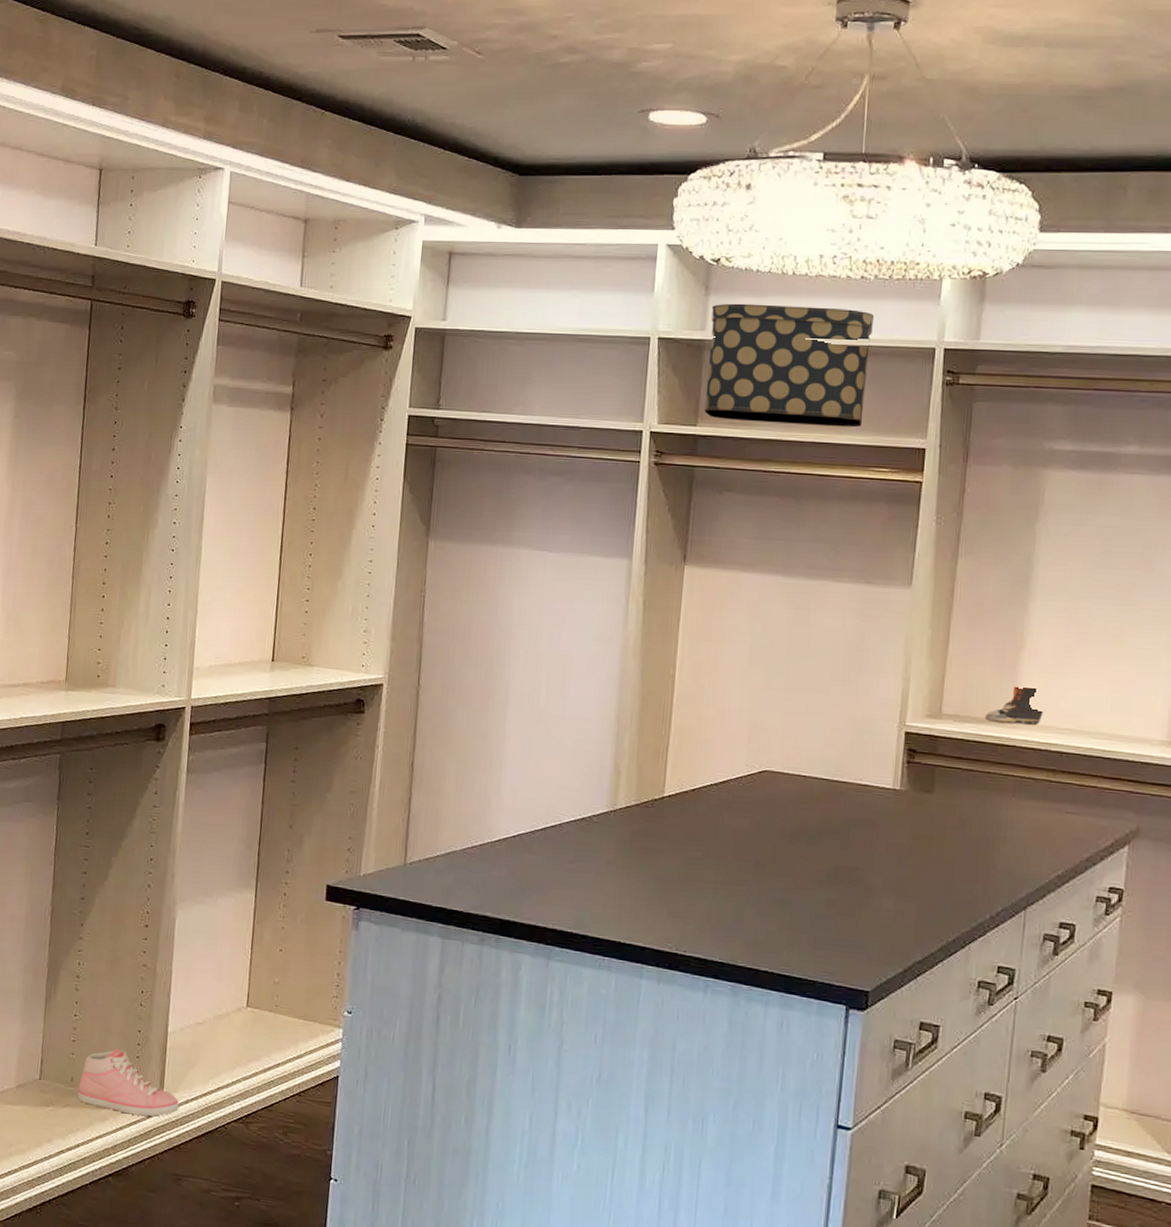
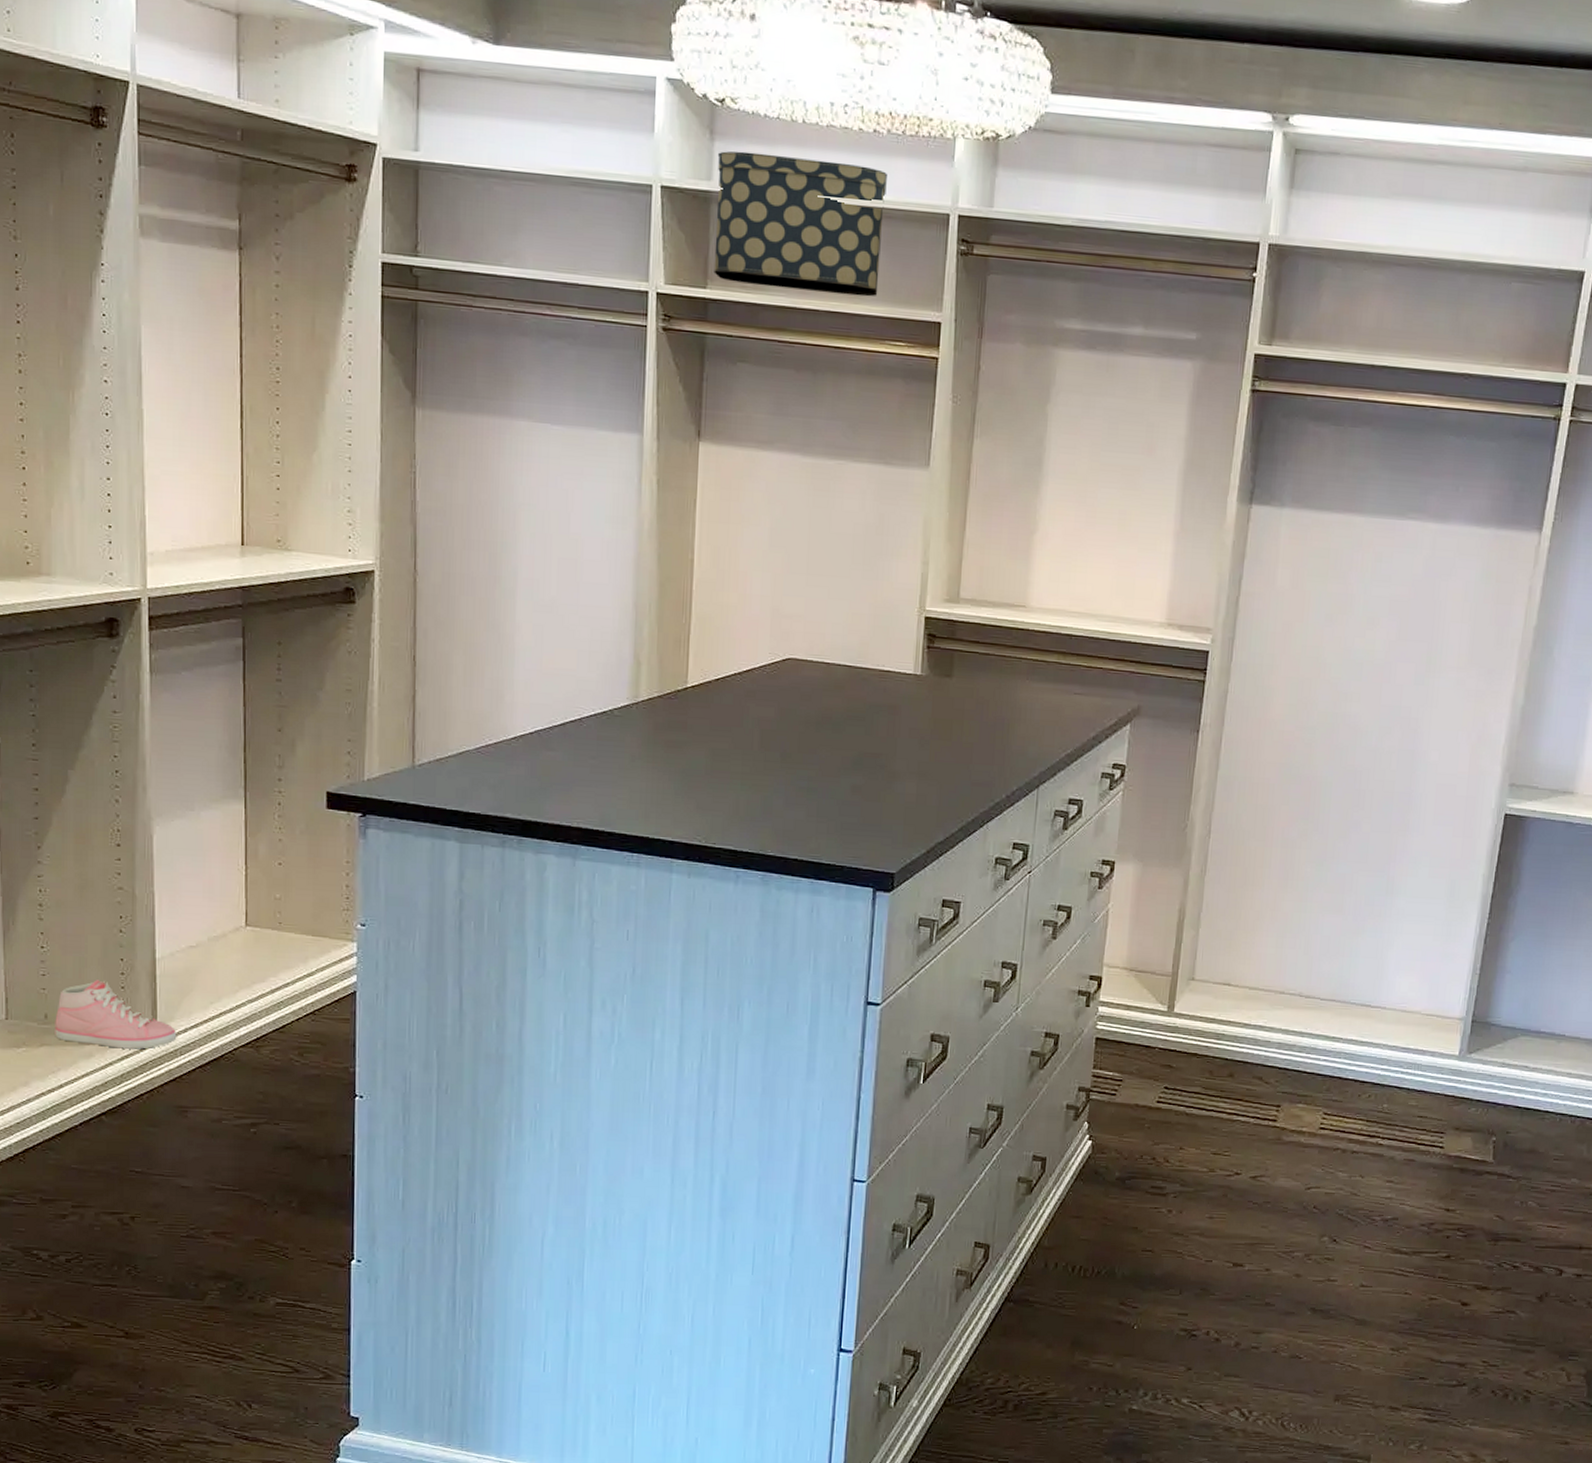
shoe: present [984,687,1044,726] -> none [1000,571,1055,610]

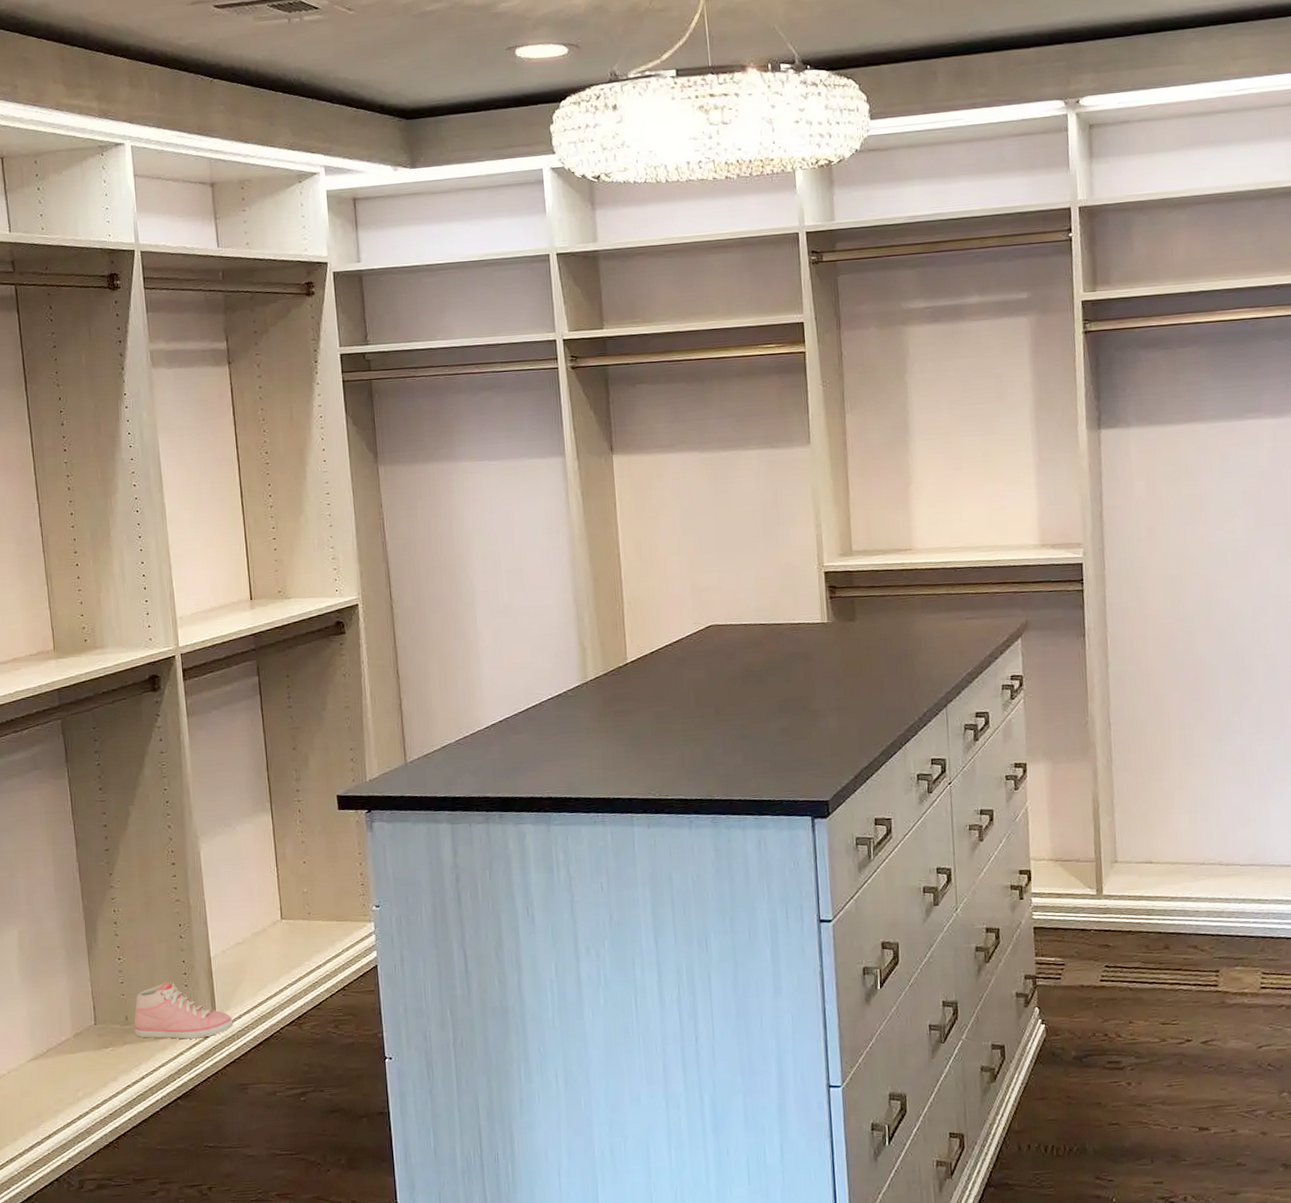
storage box: present [714,151,887,297] -> none [599,207,747,320]

